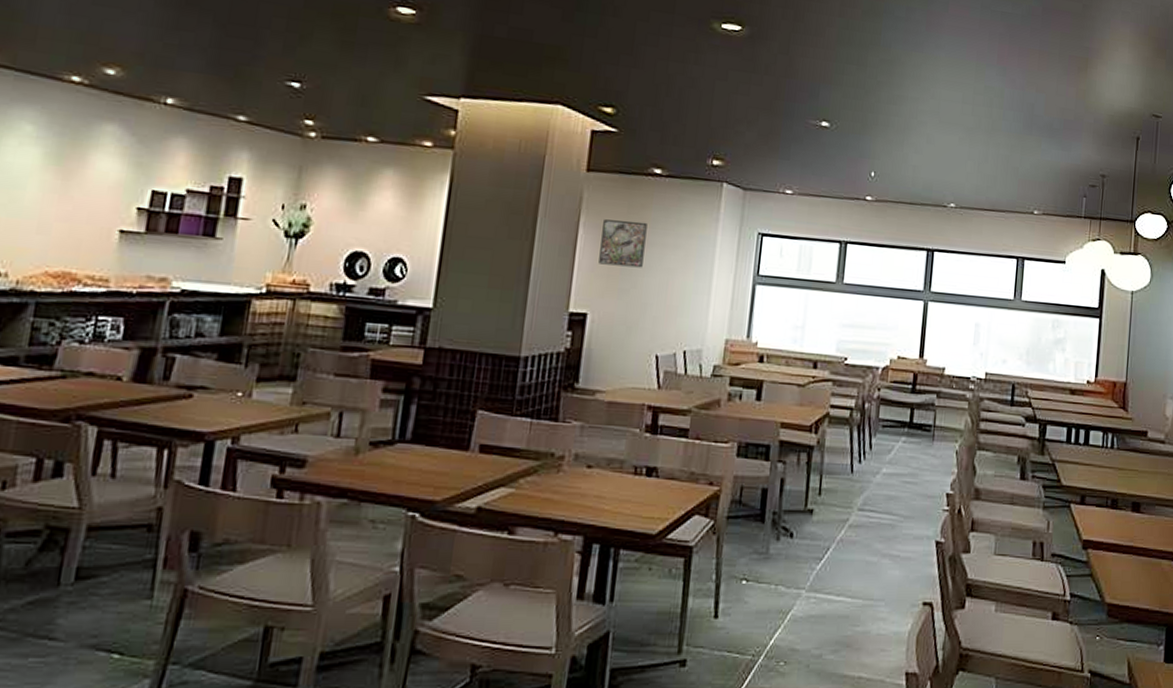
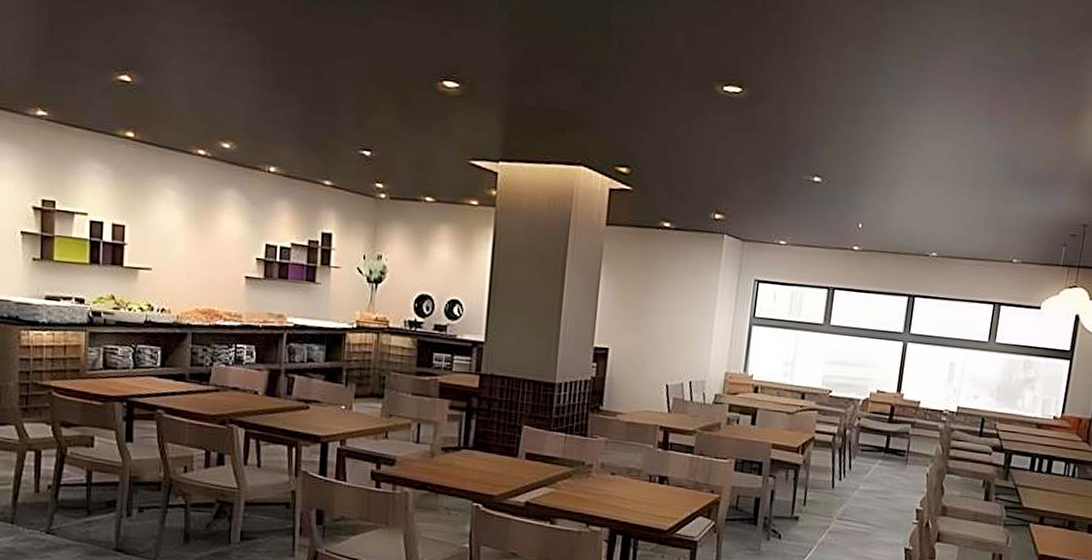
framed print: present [598,219,648,268] -> none [617,268,658,310]

